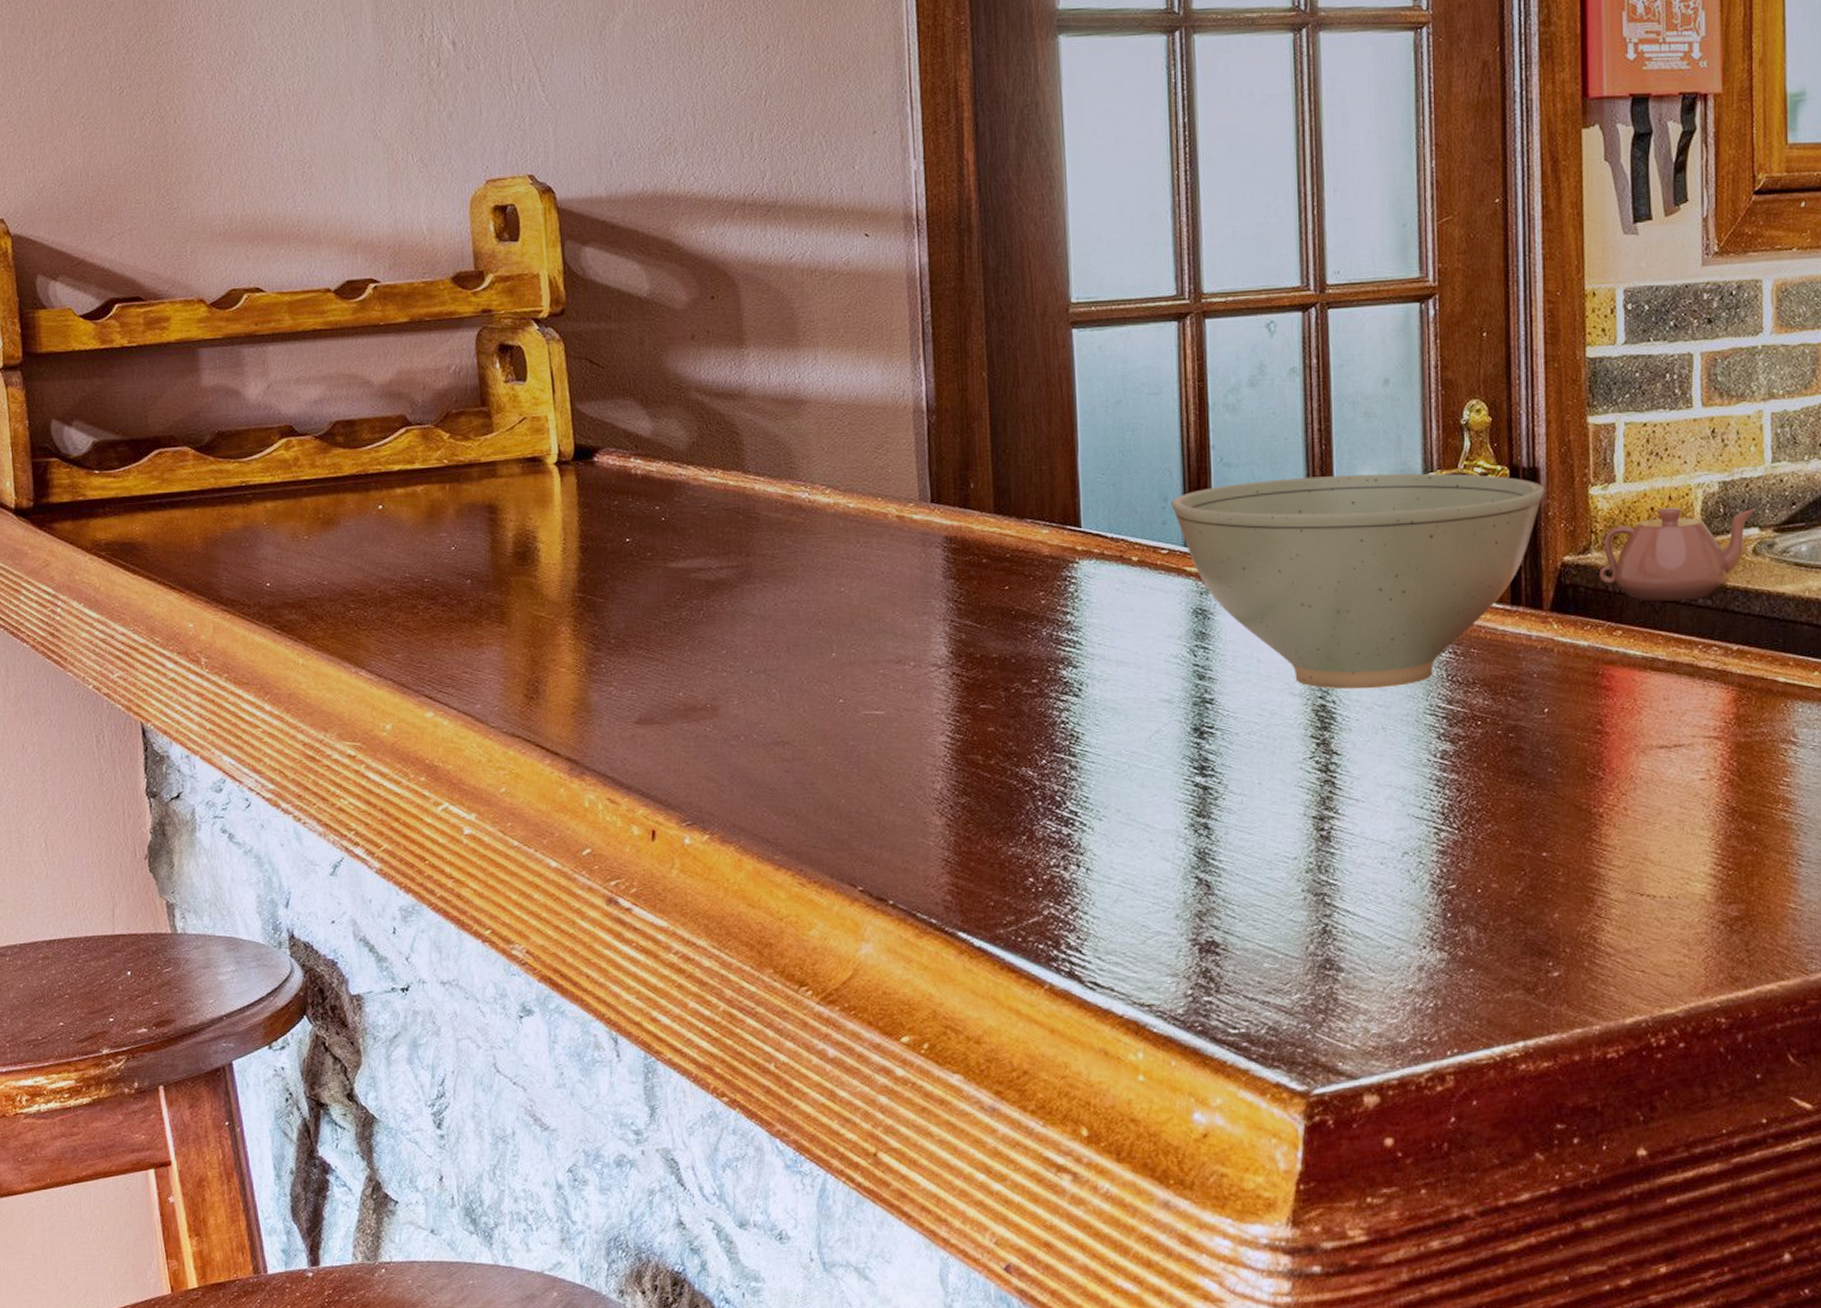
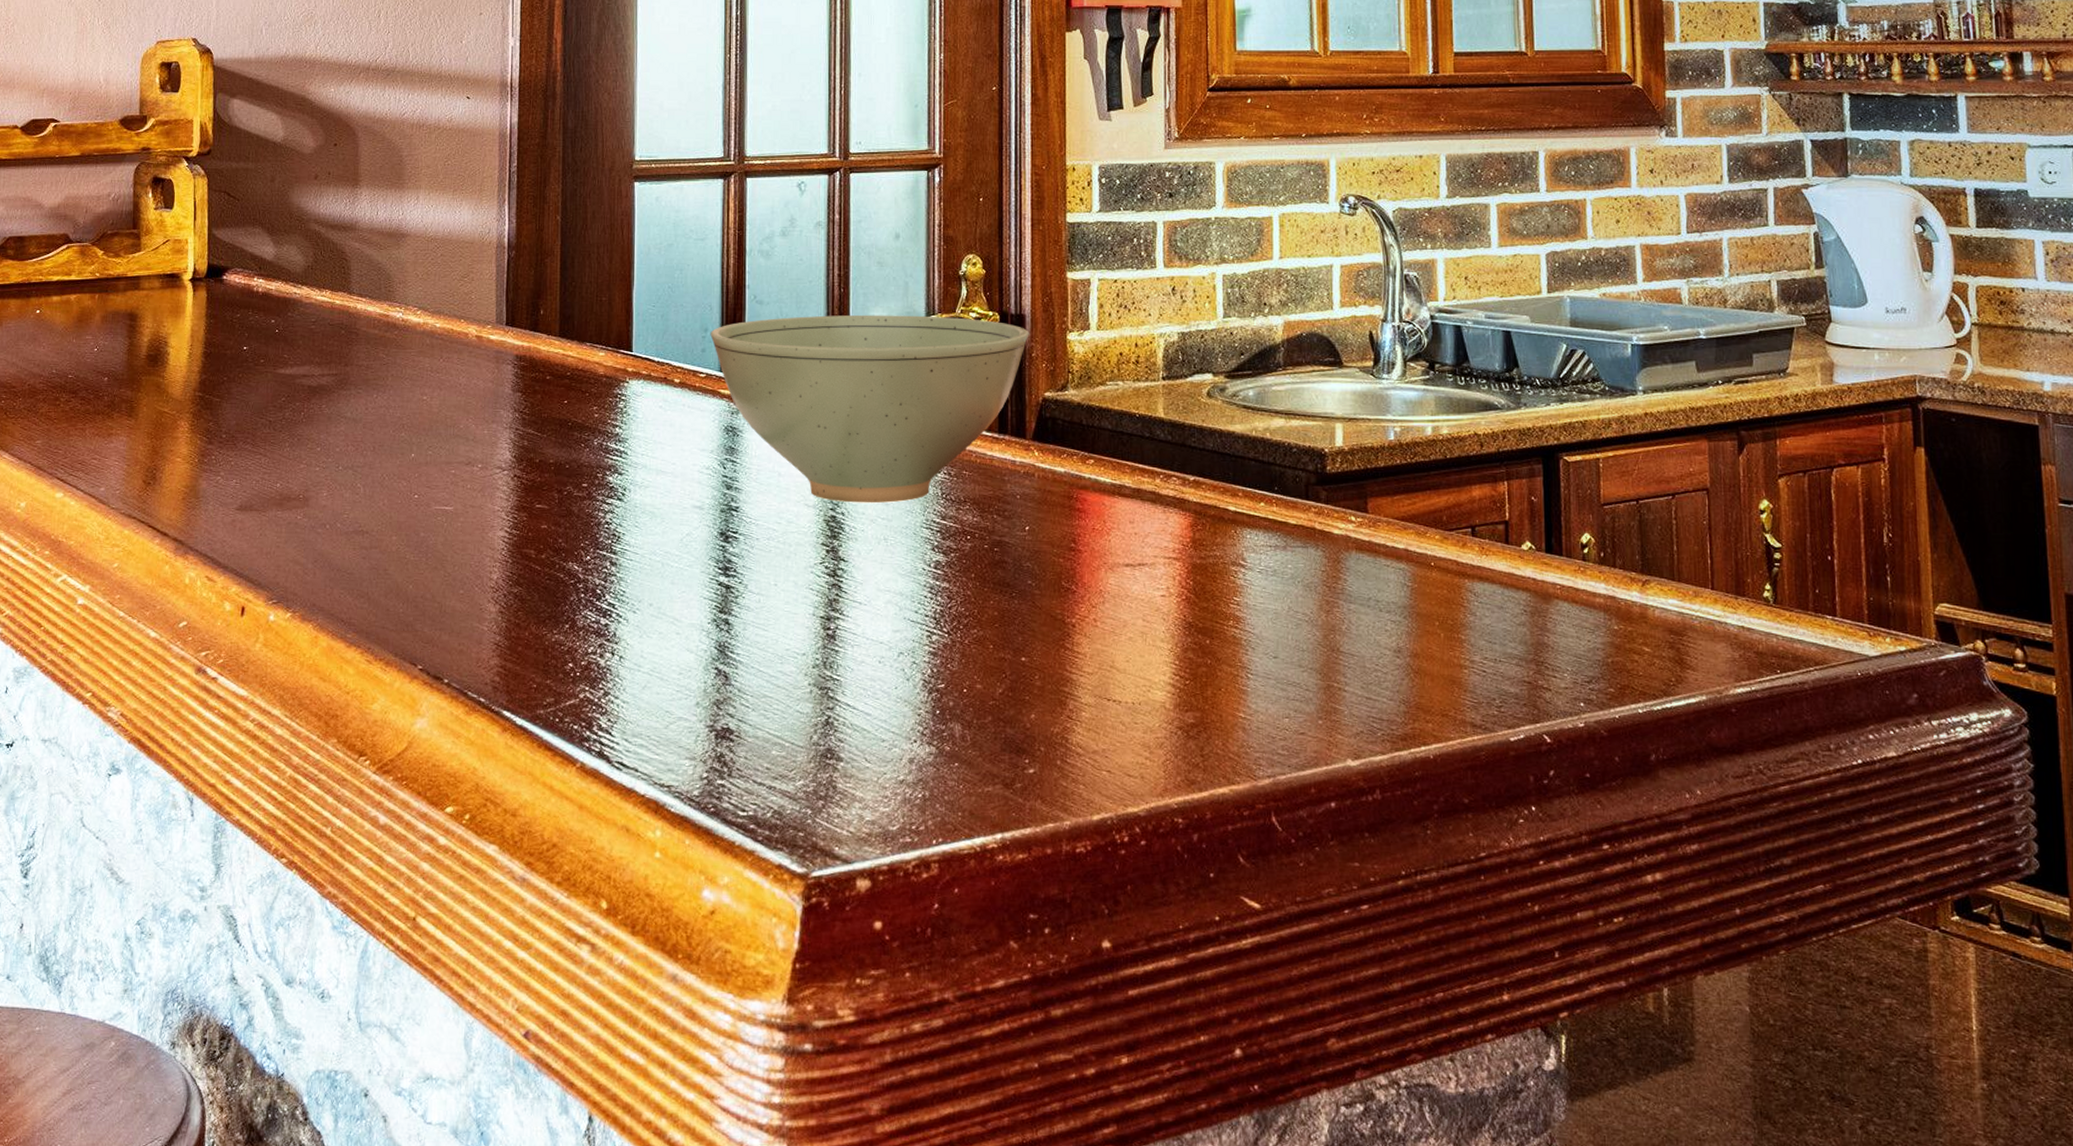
teapot: present [1599,506,1757,602] -> none [1075,352,1211,436]

